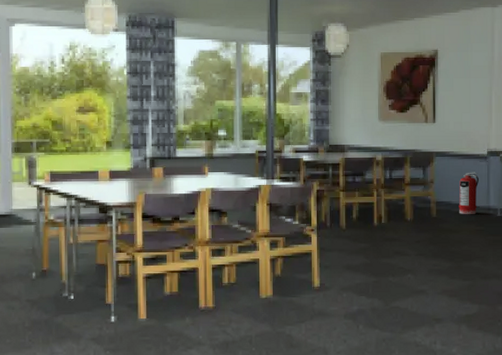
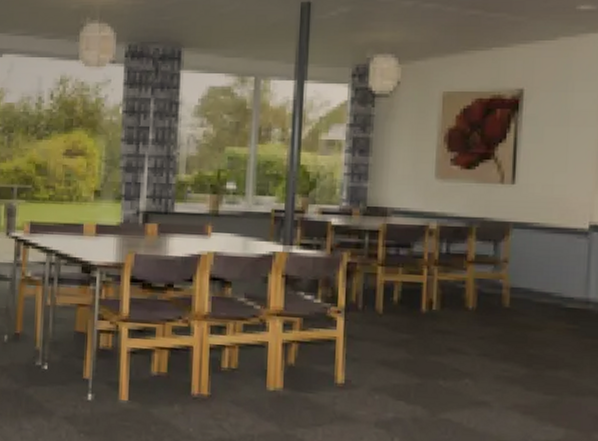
fire extinguisher: present [458,172,479,214] -> none [542,251,575,308]

